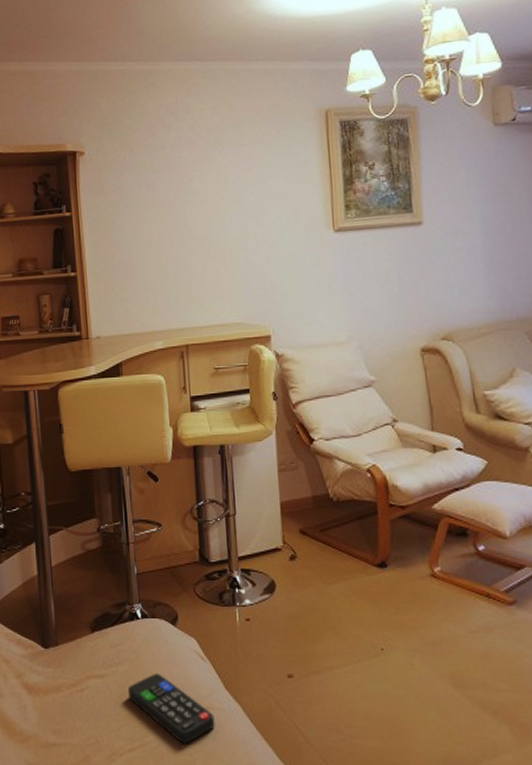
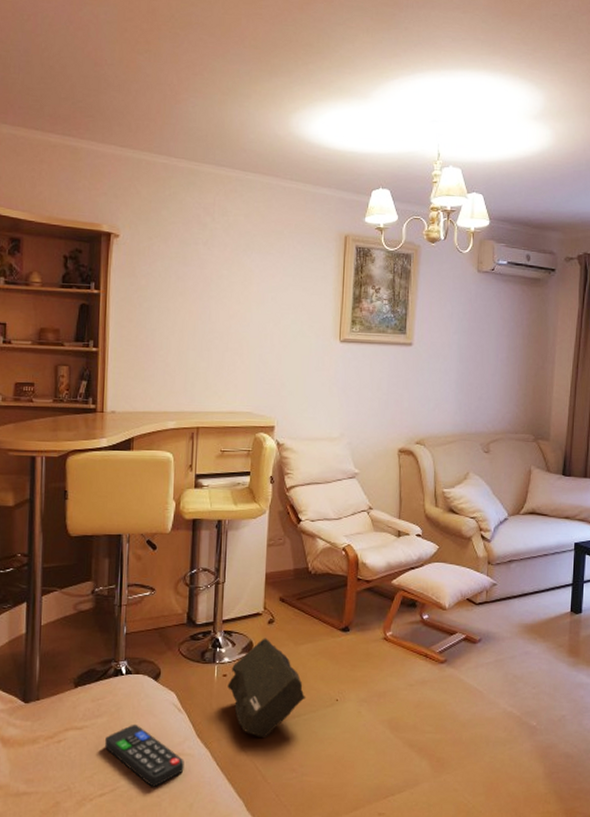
rock: none [252,576,345,692] -> present [227,638,306,737]

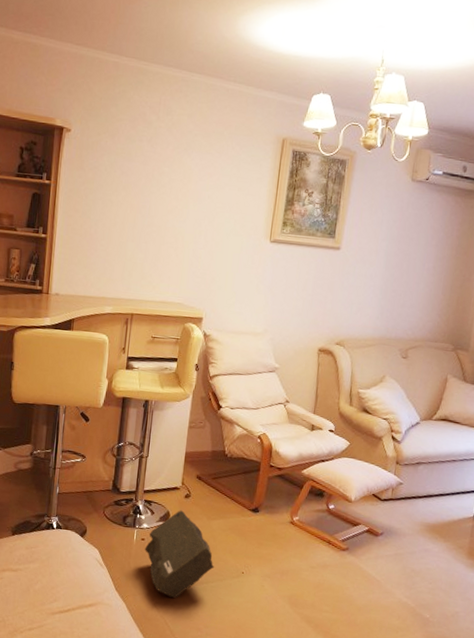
remote control: present [105,724,184,787] -> none [35,572,103,628]

